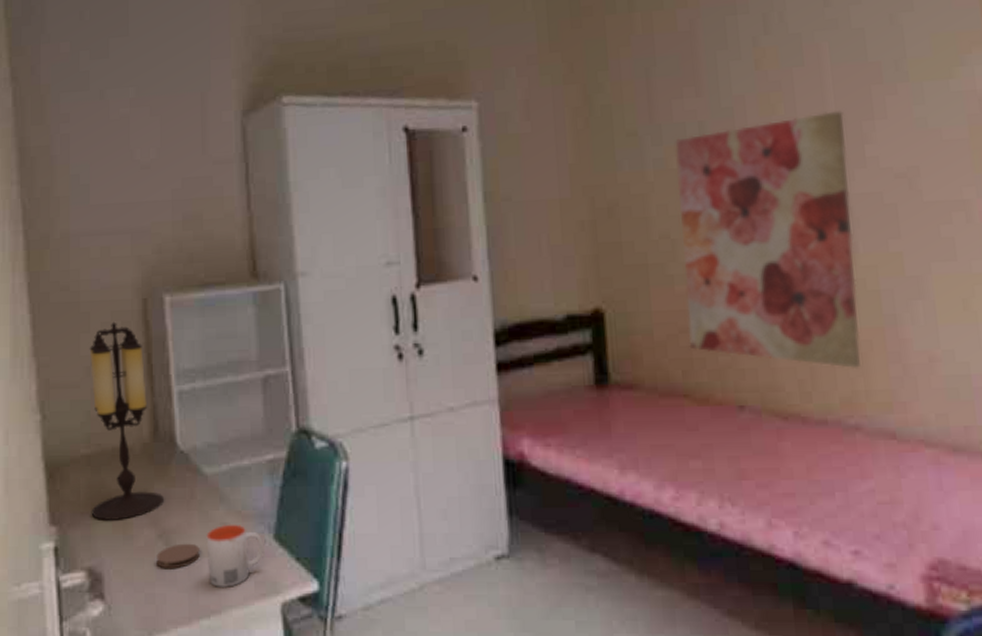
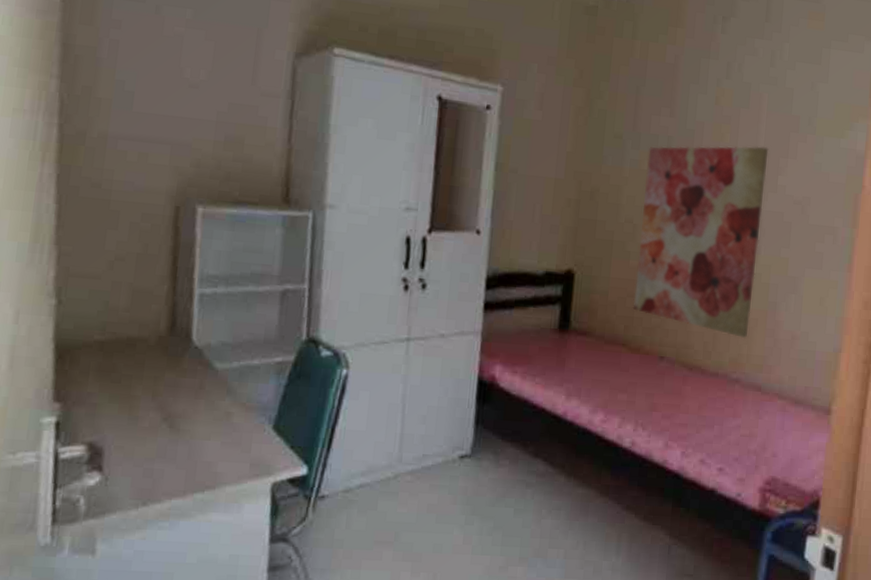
table lamp: present [89,321,164,520] -> none [98,223,173,403]
coaster: present [156,543,200,569] -> none [158,427,202,449]
mug: present [206,524,263,589] -> none [207,413,263,468]

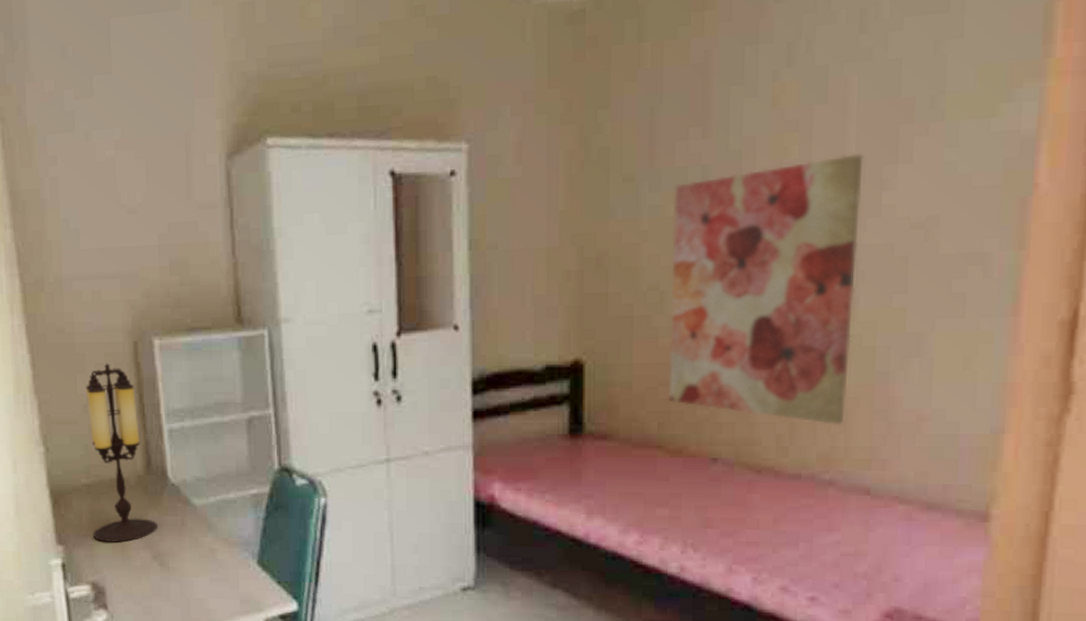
table lamp: none [98,223,173,403] -> present [85,363,157,543]

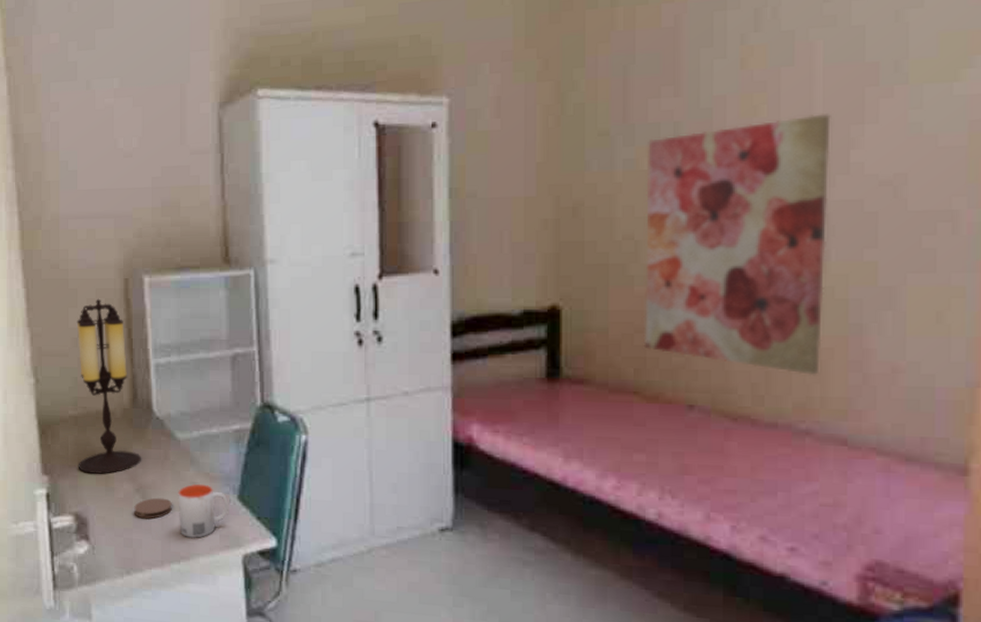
coaster: none [152,564,191,587] -> present [134,497,172,519]
mug: none [196,549,248,605] -> present [178,483,228,539]

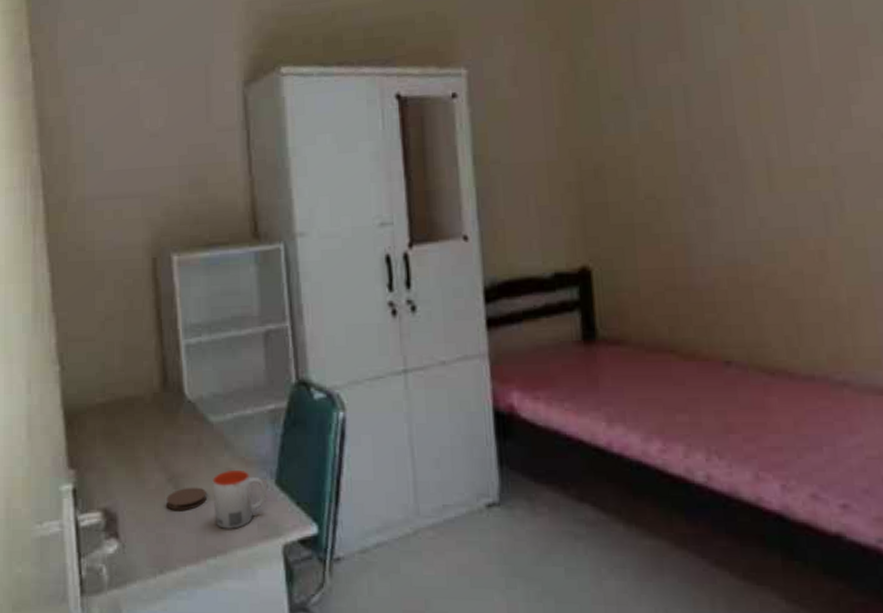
table lamp: present [76,298,141,474] -> none [103,279,173,465]
wall art: present [643,114,831,376] -> none [660,72,849,327]

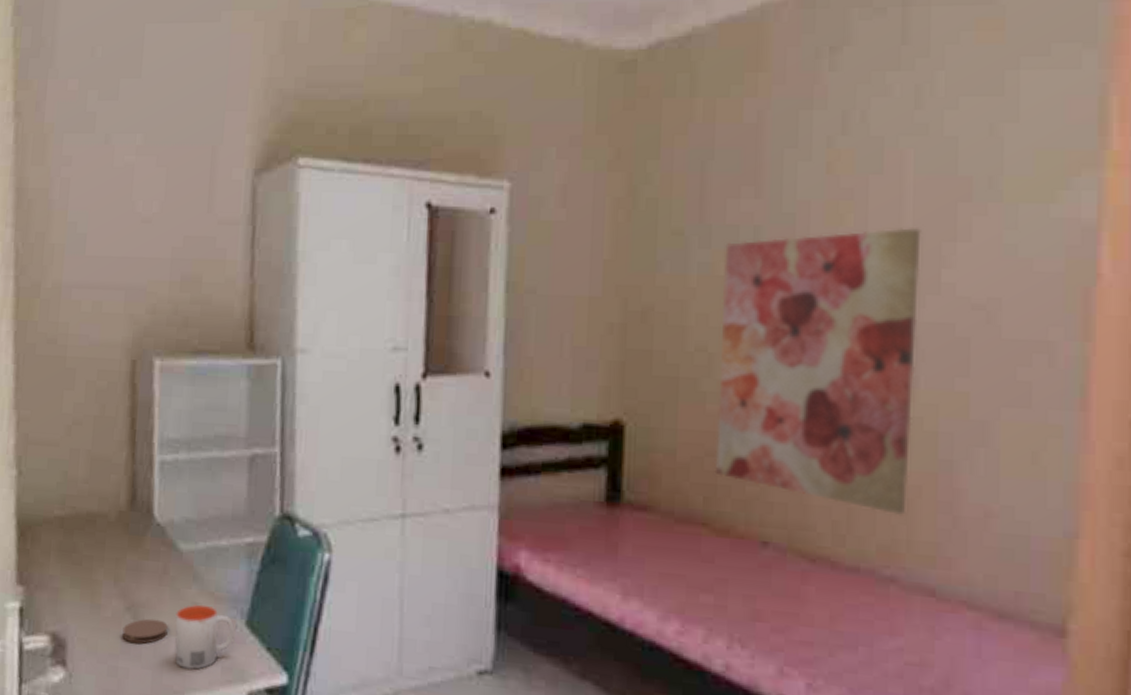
wall art: none [660,72,849,327] -> present [714,228,921,516]

